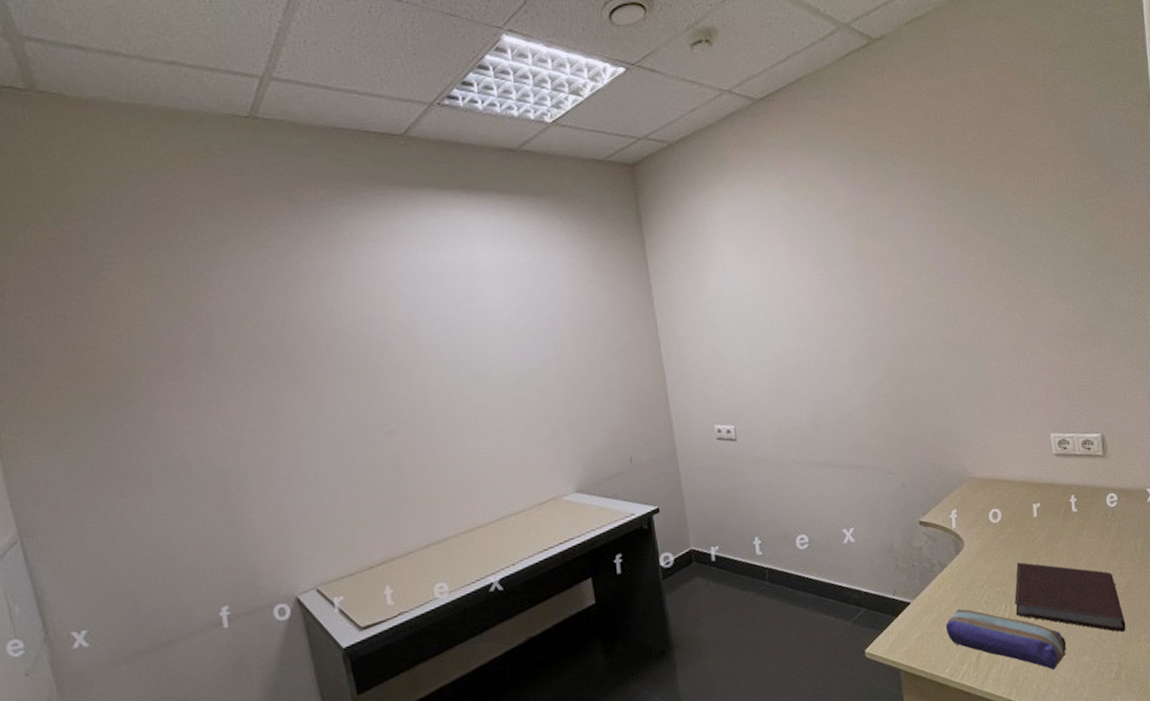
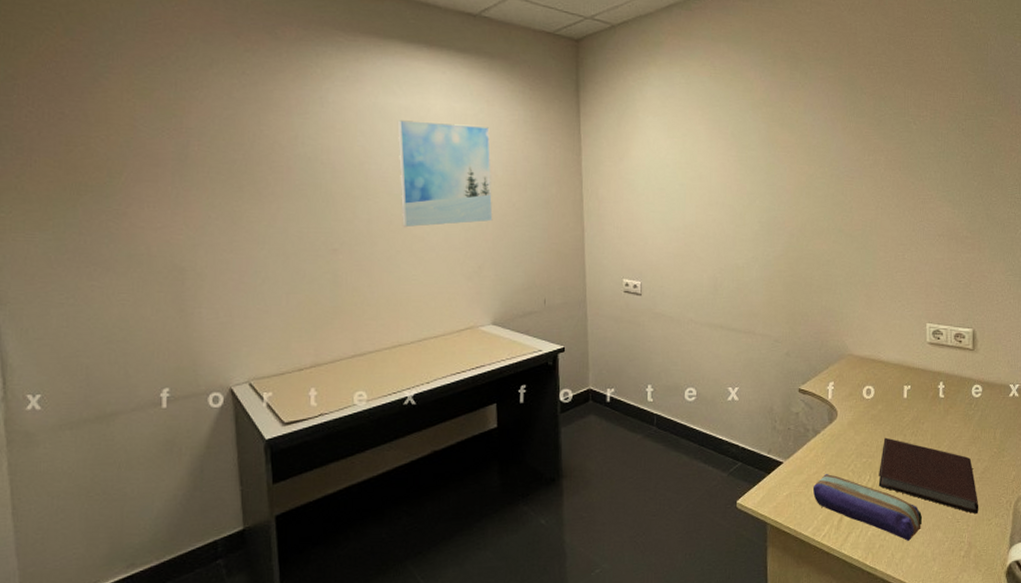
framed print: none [442,274,563,398] -> present [397,120,493,228]

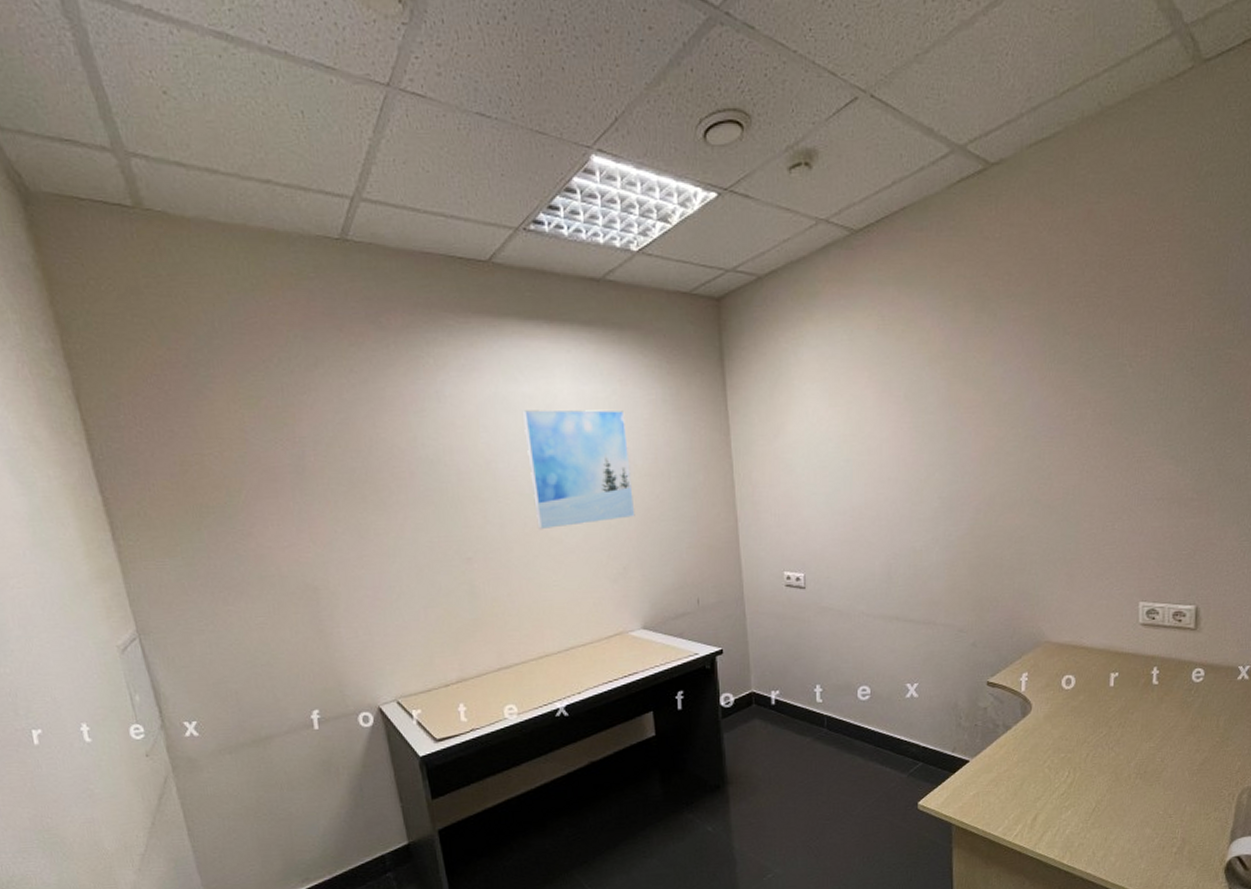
pencil case: present [812,474,923,541] -> none [1003,771,1129,838]
notebook: present [878,437,979,513] -> none [1078,730,1196,808]

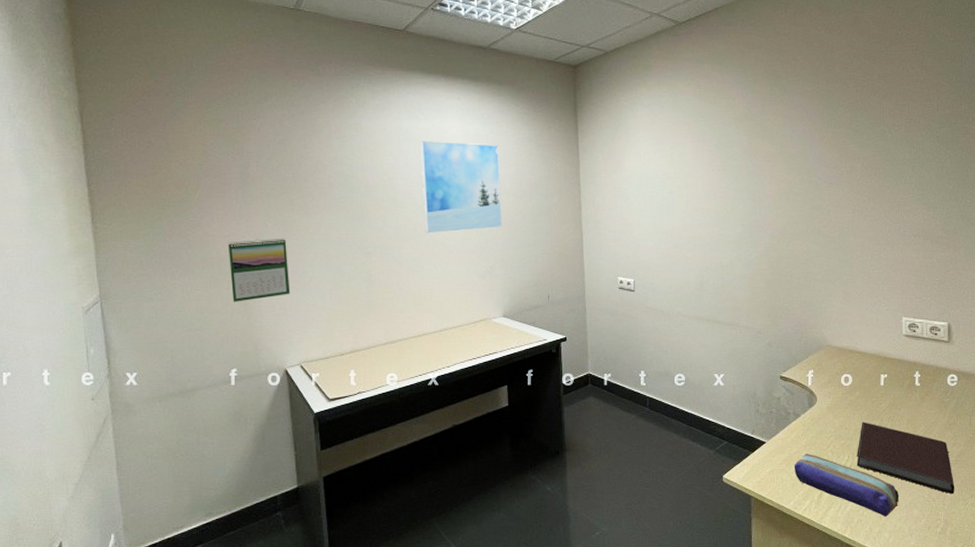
calendar: none [289,545,375,629] -> present [228,238,290,302]
pencil case: none [1003,771,1129,838] -> present [793,454,900,517]
notebook: none [1078,730,1196,808] -> present [856,421,955,493]

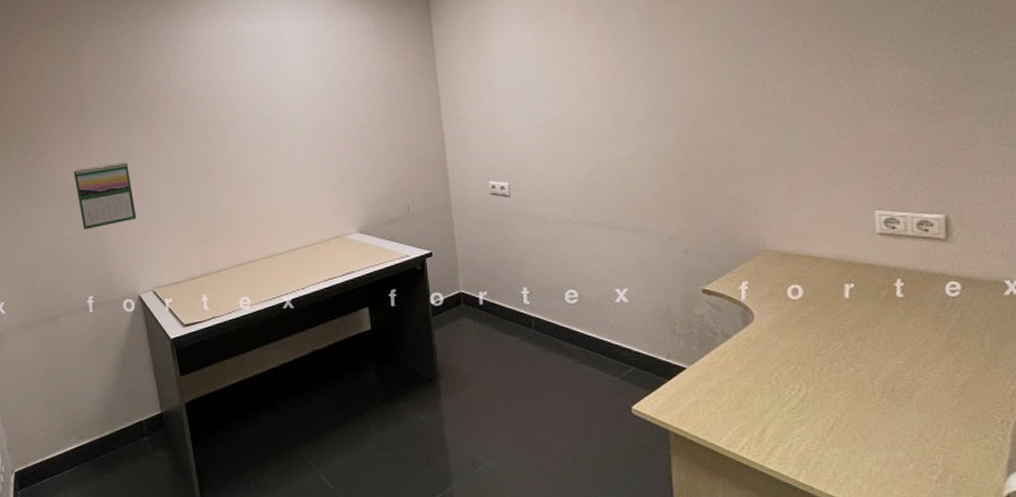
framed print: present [420,141,503,234] -> none [254,42,351,147]
pencil case: present [793,454,900,517] -> none [725,382,876,459]
notebook: present [856,421,955,493] -> none [812,343,959,433]

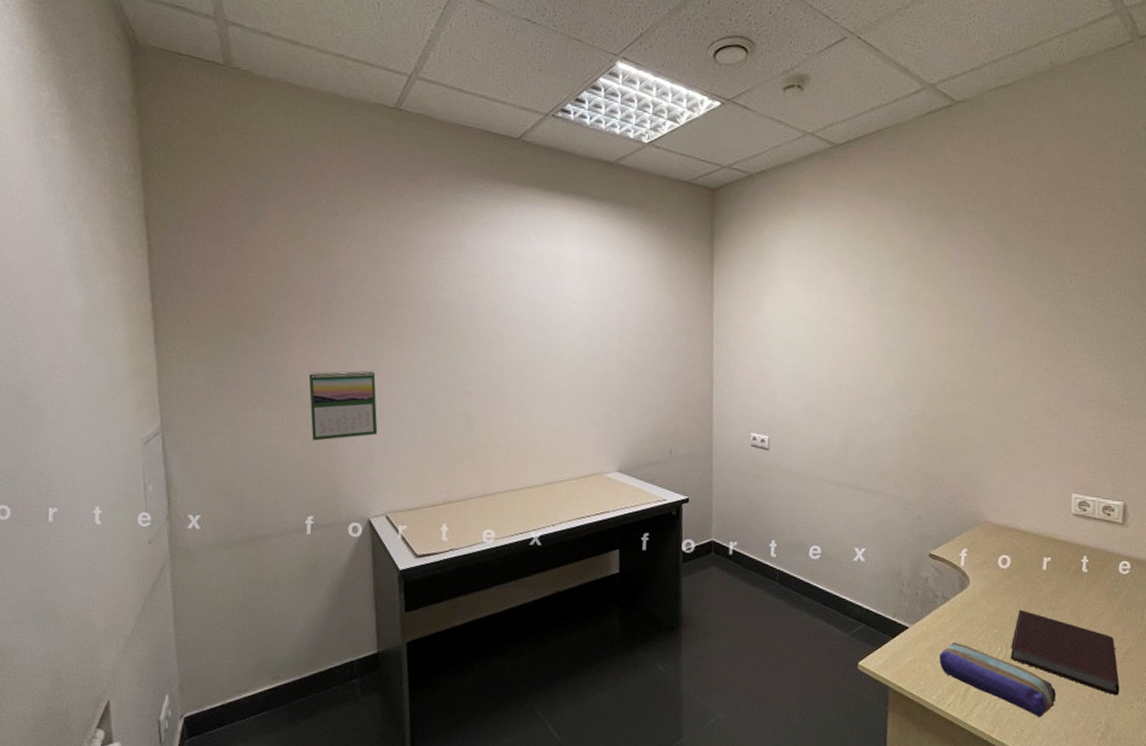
pencil case: none [725,382,876,459] -> present [938,642,1057,717]
notebook: none [812,343,959,433] -> present [1010,609,1120,695]

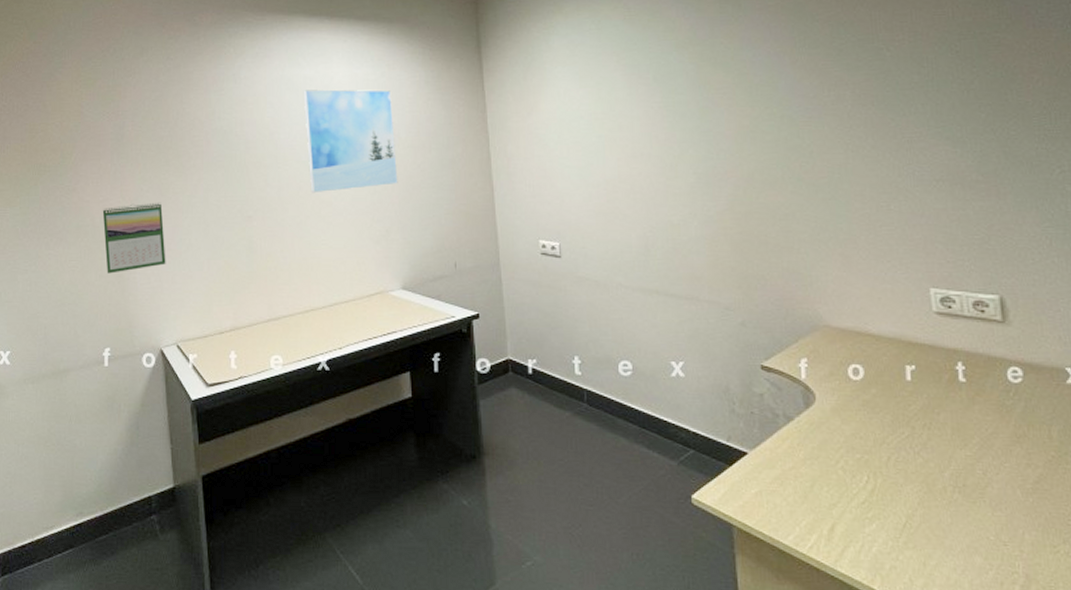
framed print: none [532,267,623,373] -> present [303,89,398,194]
pencil case: present [938,642,1057,717] -> none [789,470,951,564]
notebook: present [1010,609,1120,695] -> none [880,429,1037,536]

